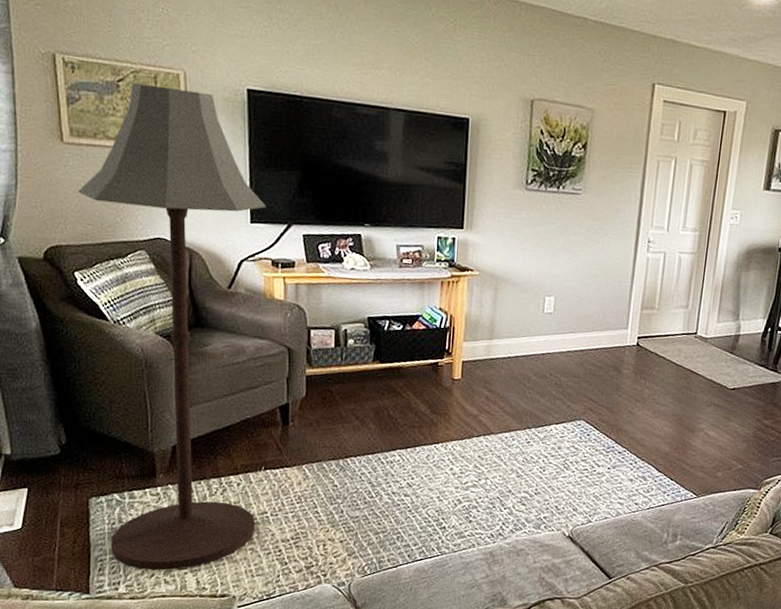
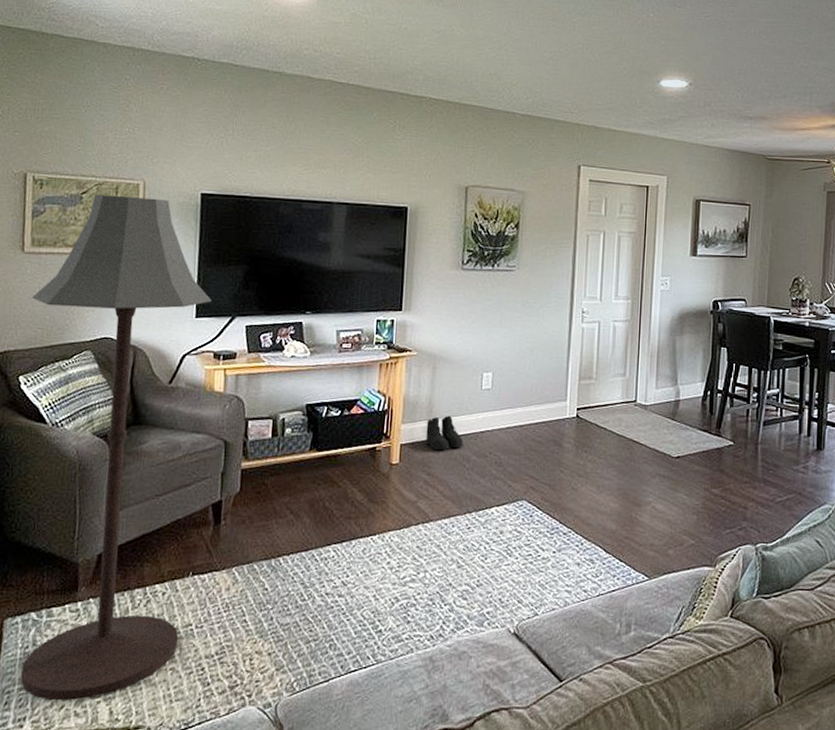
boots: none [487,336,525,369] -> present [425,415,463,451]

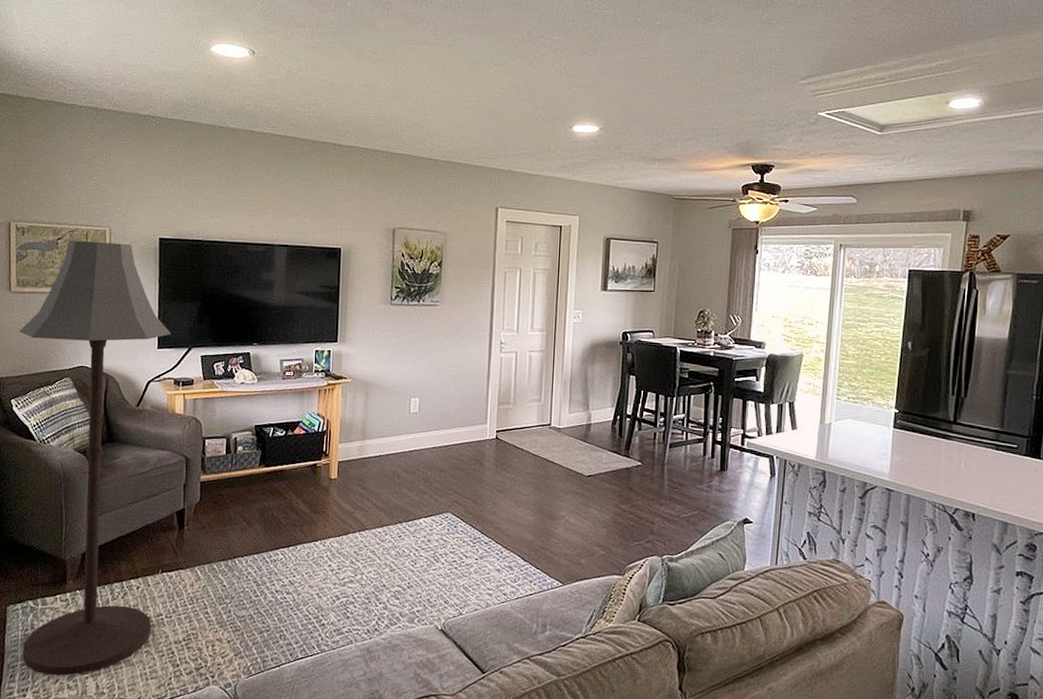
boots: present [425,415,463,451] -> none [360,436,394,467]

